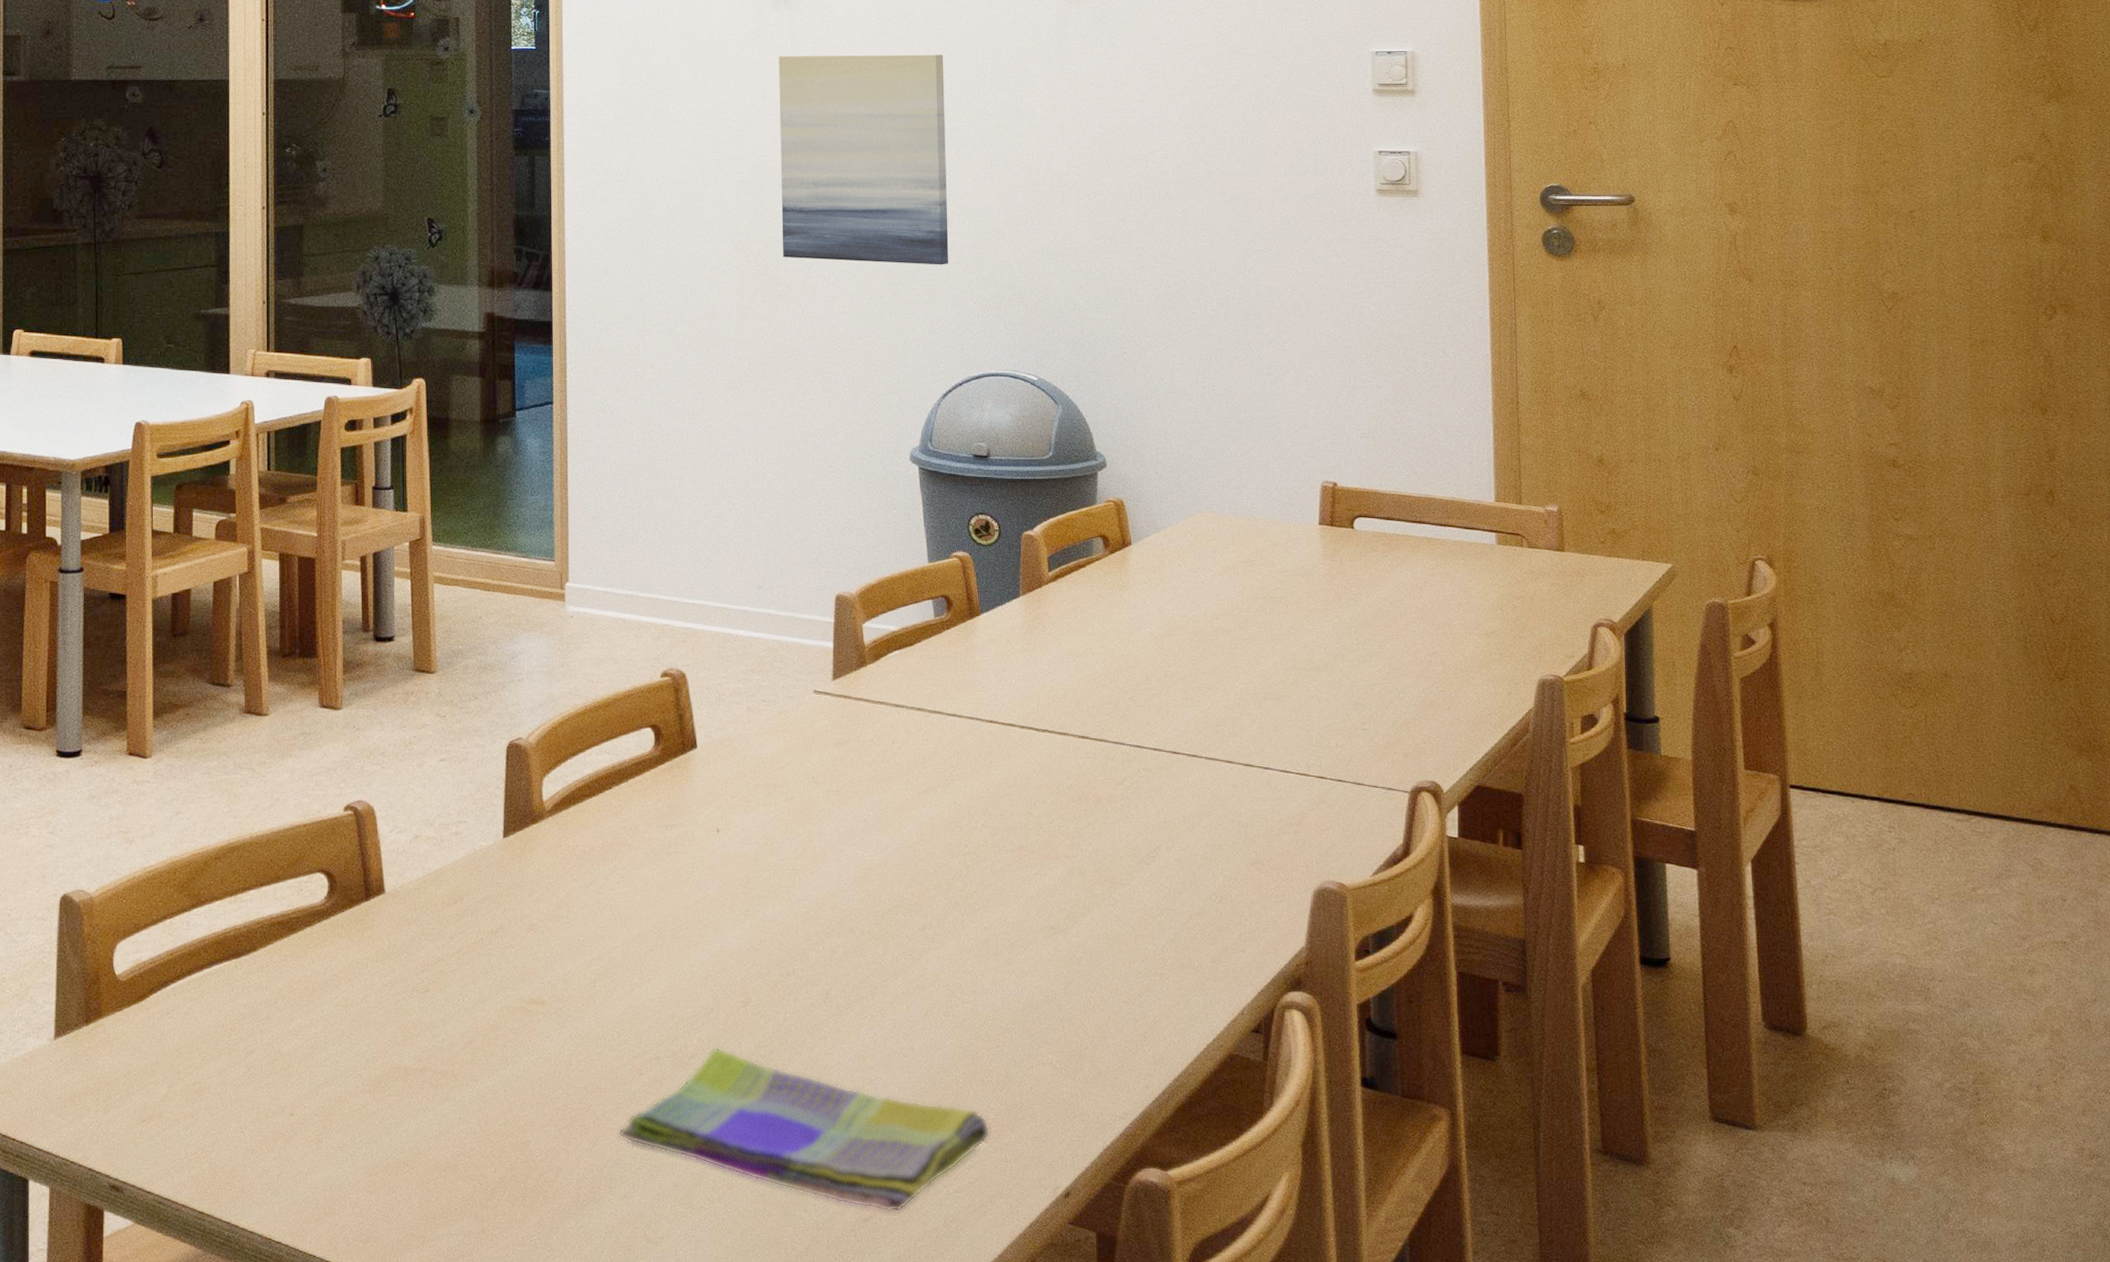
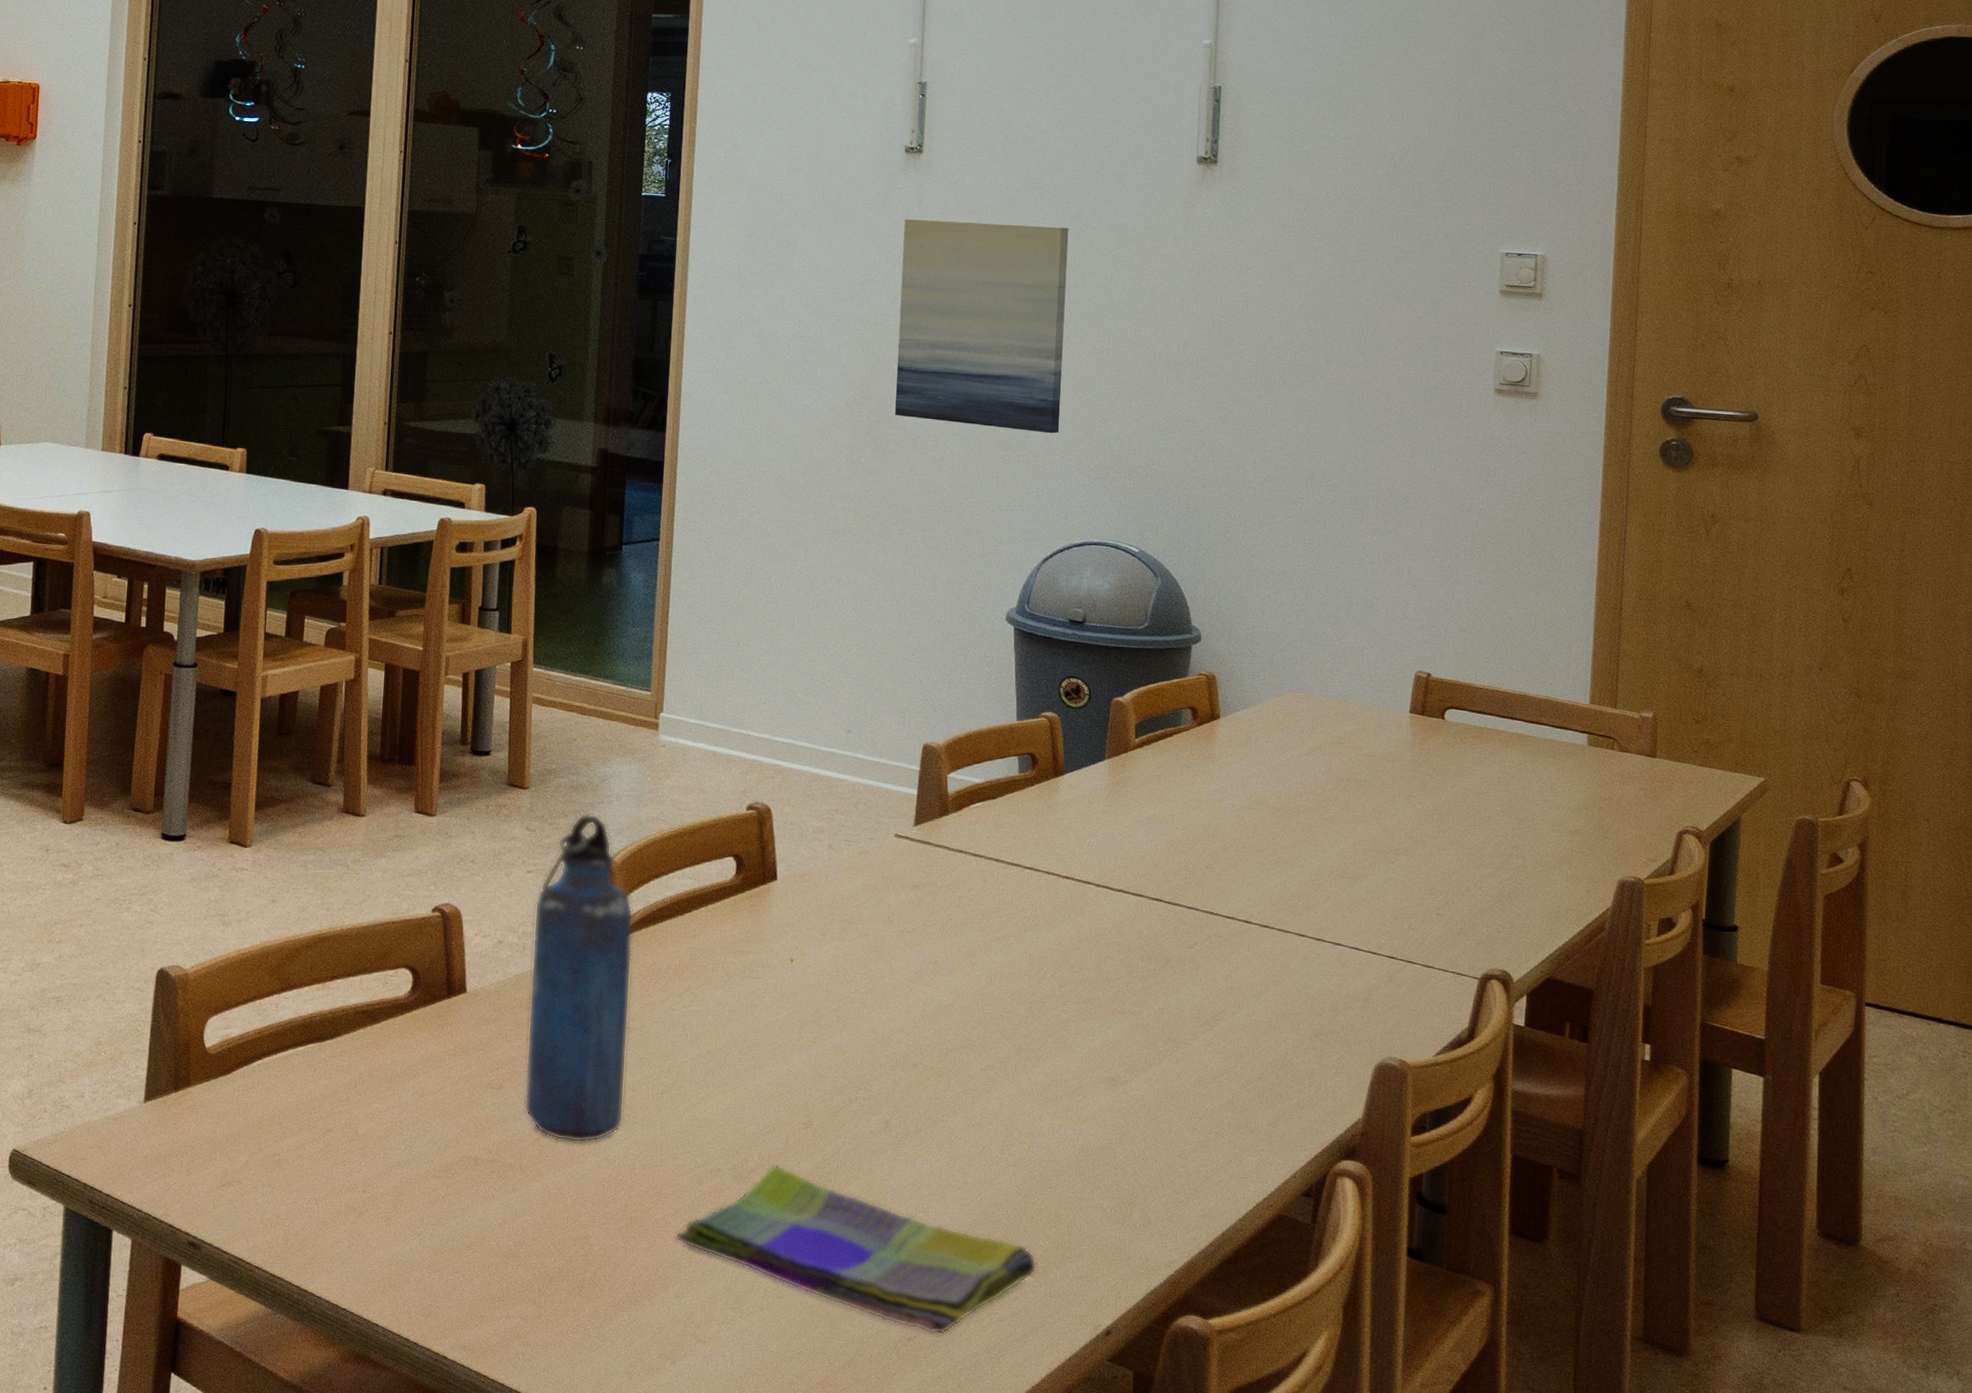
water bottle: none [450,694,556,1043] -> present [524,814,634,1143]

